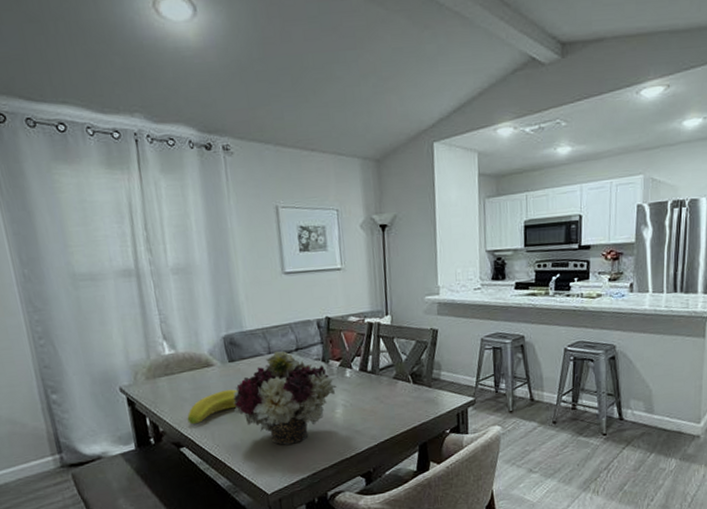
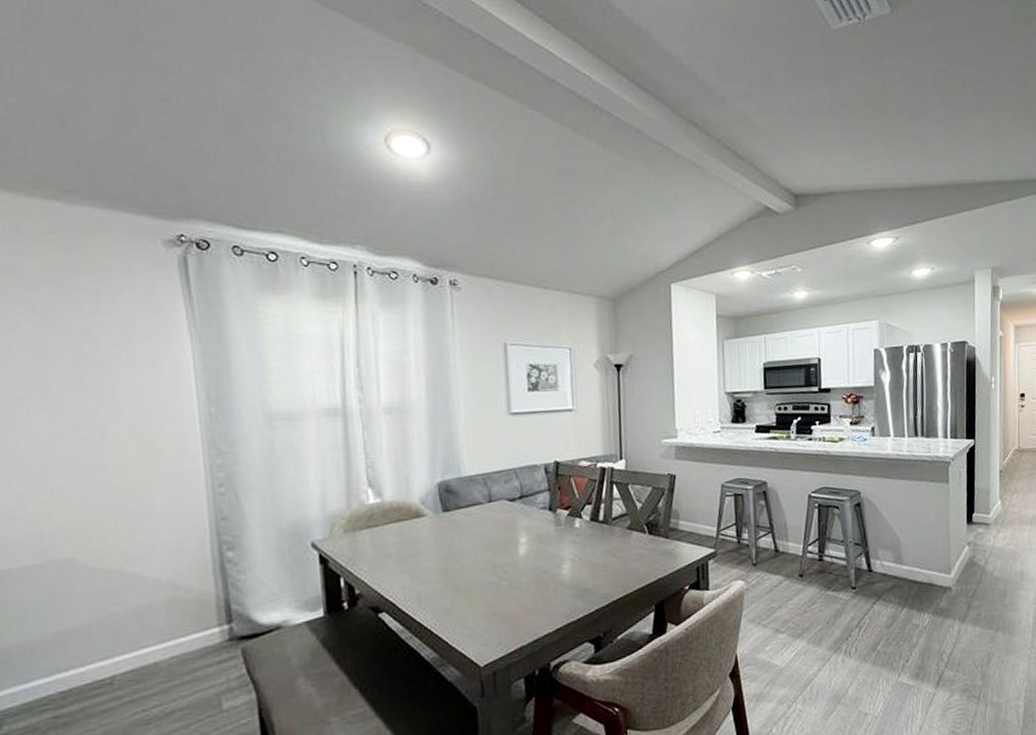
fruit: present [187,389,238,425] -> none [389,543,452,585]
flower arrangement: present [233,351,337,445] -> none [445,499,564,608]

